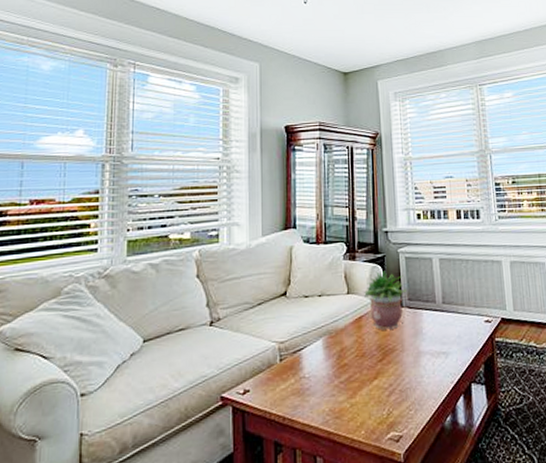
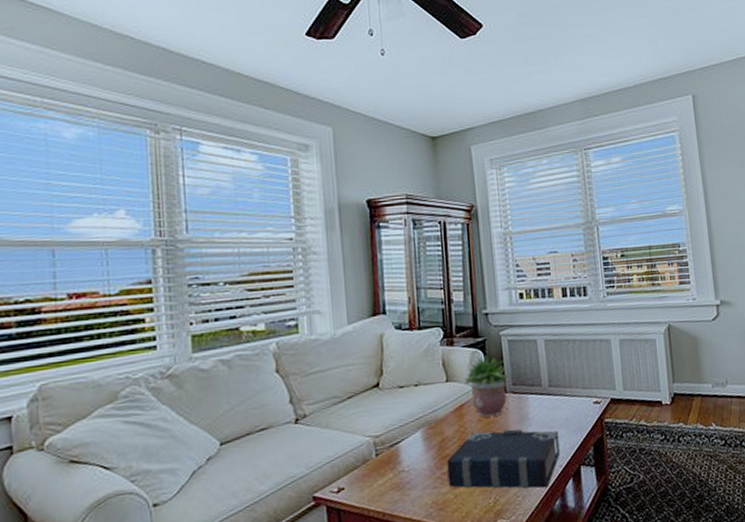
book: none [344,343,452,404] -> present [446,429,560,489]

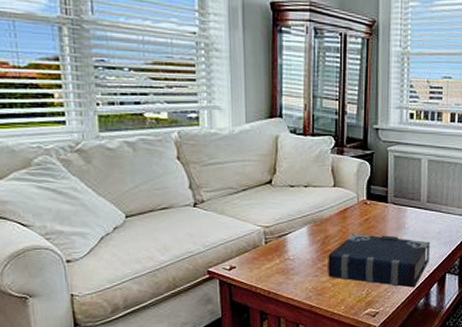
potted plant: present [464,355,511,418] -> none [351,167,393,222]

